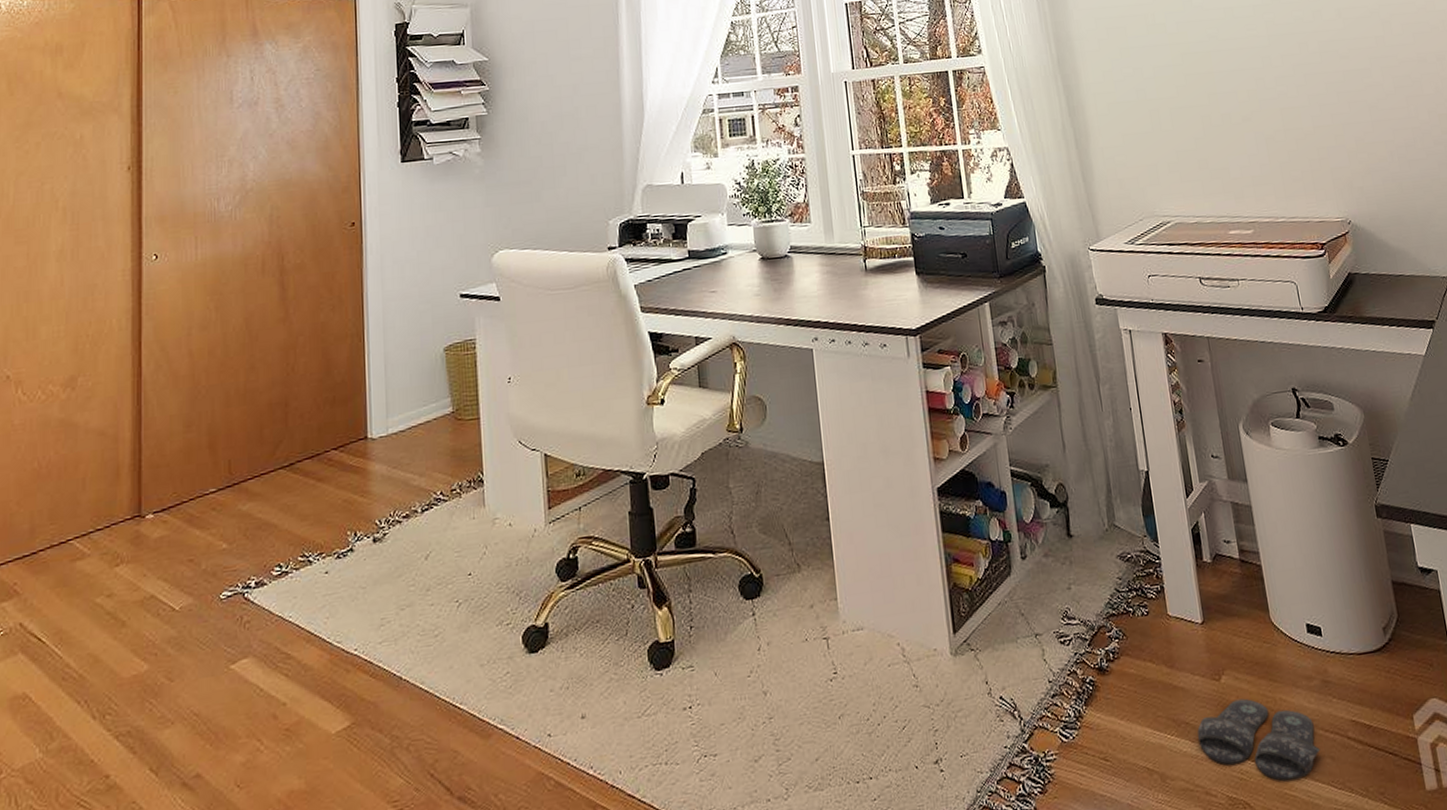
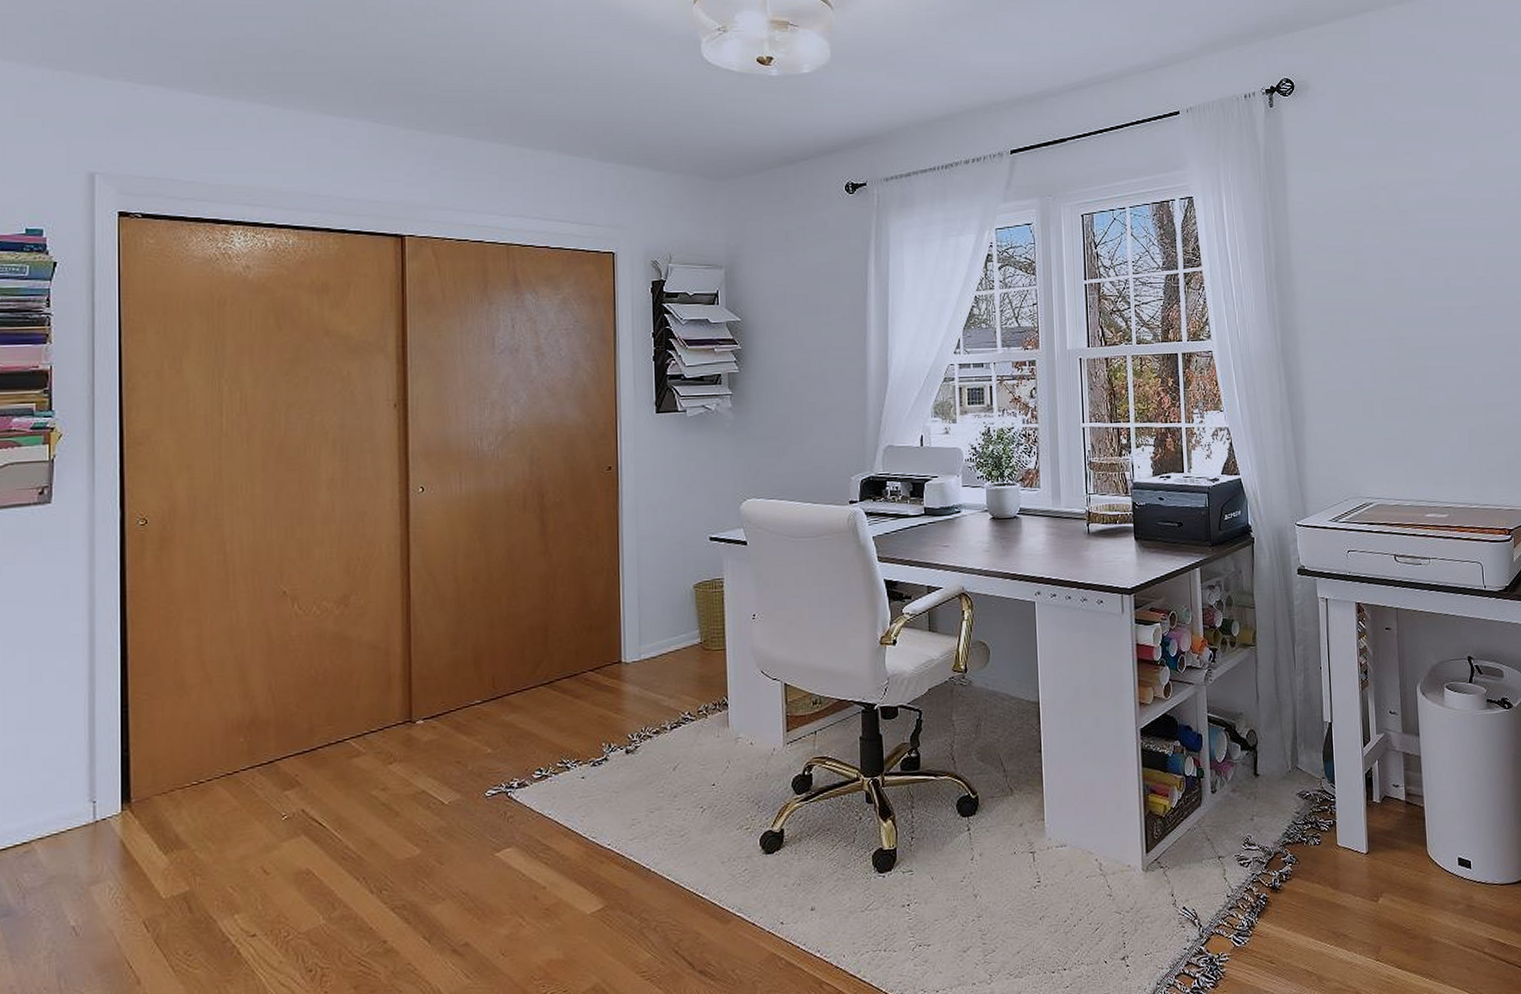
slippers: present [1197,698,1321,782] -> none [1354,917,1459,986]

